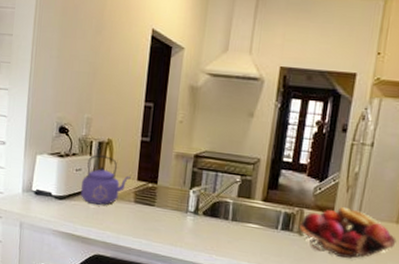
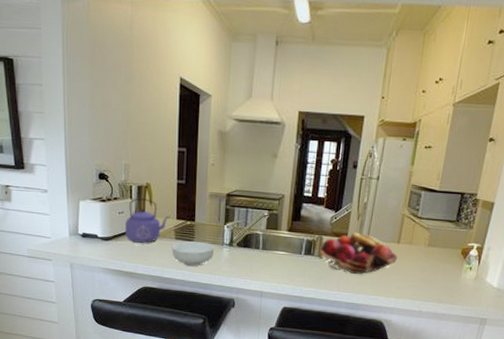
cereal bowl: none [129,205,177,235] -> present [172,241,214,266]

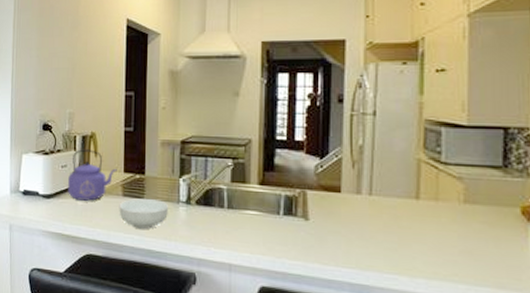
fruit basket: present [319,233,398,274] -> none [303,185,419,243]

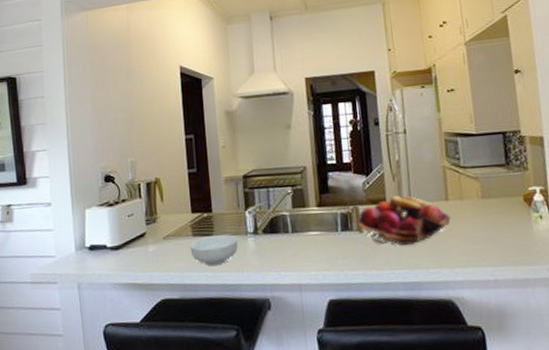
kettle: present [68,149,117,201] -> none [136,195,185,247]
fruit basket: none [303,185,419,243] -> present [357,196,451,245]

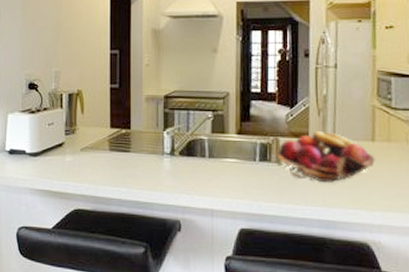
cereal bowl: present [190,234,238,265] -> none [106,152,153,181]

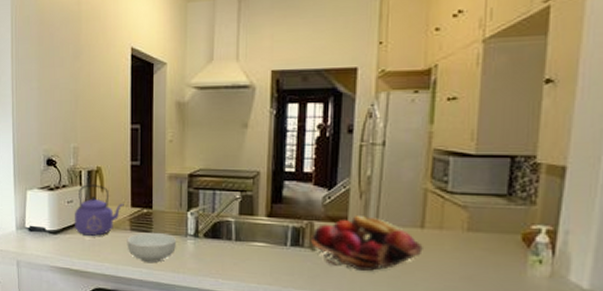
kettle: none [55,107,104,157] -> present [75,184,124,236]
cereal bowl: none [106,152,153,181] -> present [127,232,176,263]

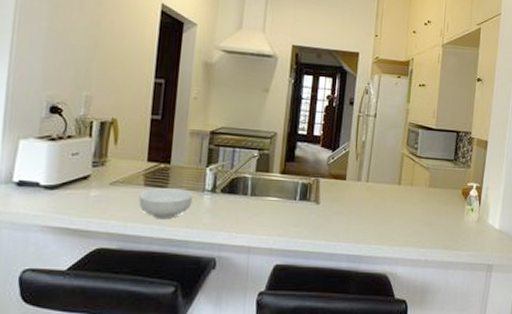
kettle: present [75,184,124,236] -> none [78,136,140,192]
fruit basket: present [310,216,423,271] -> none [315,174,400,221]

